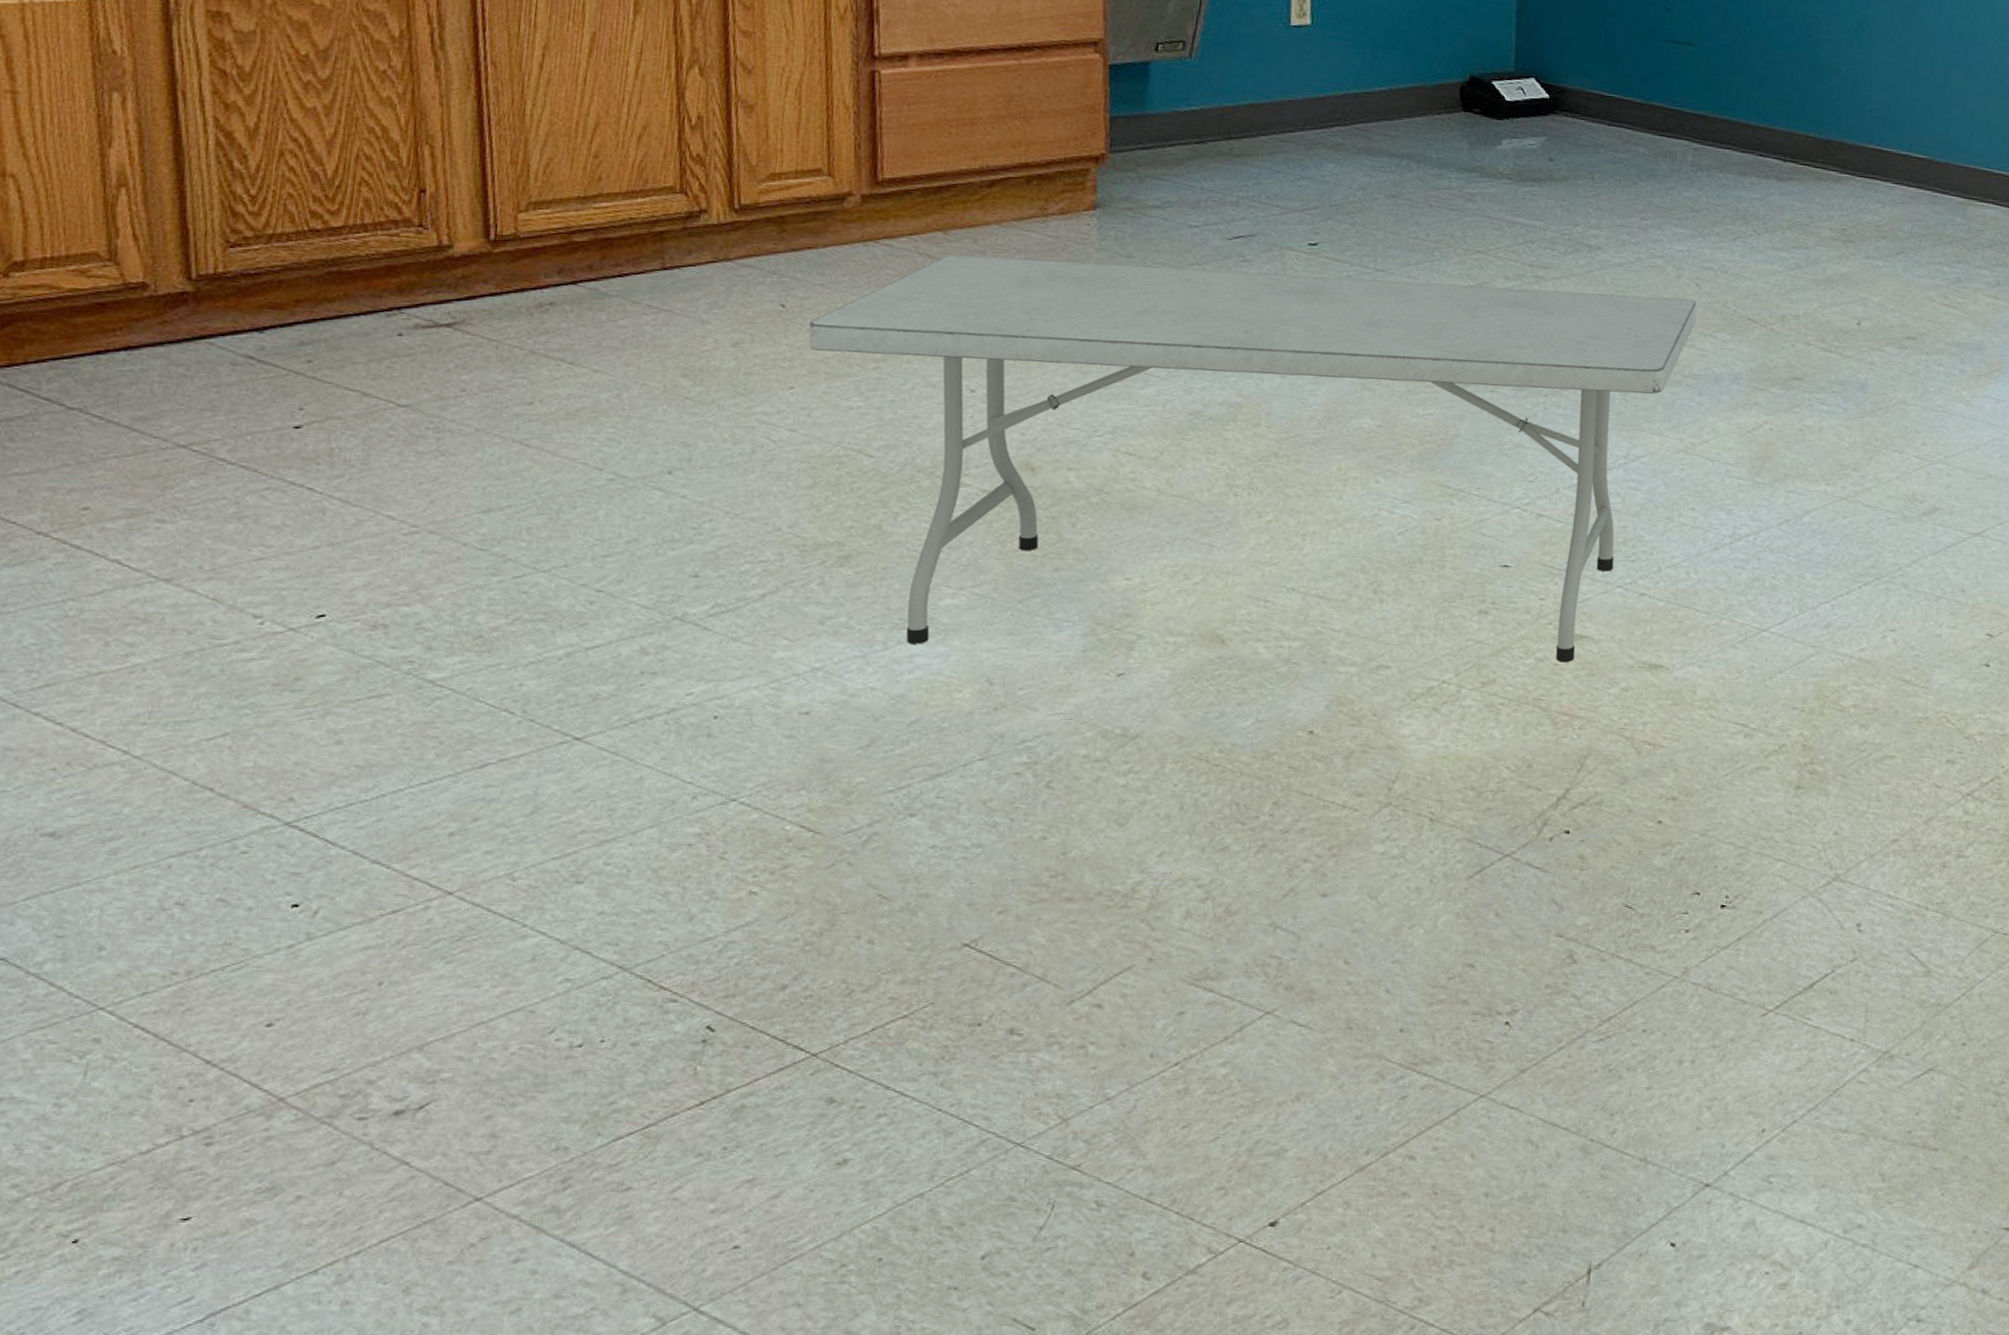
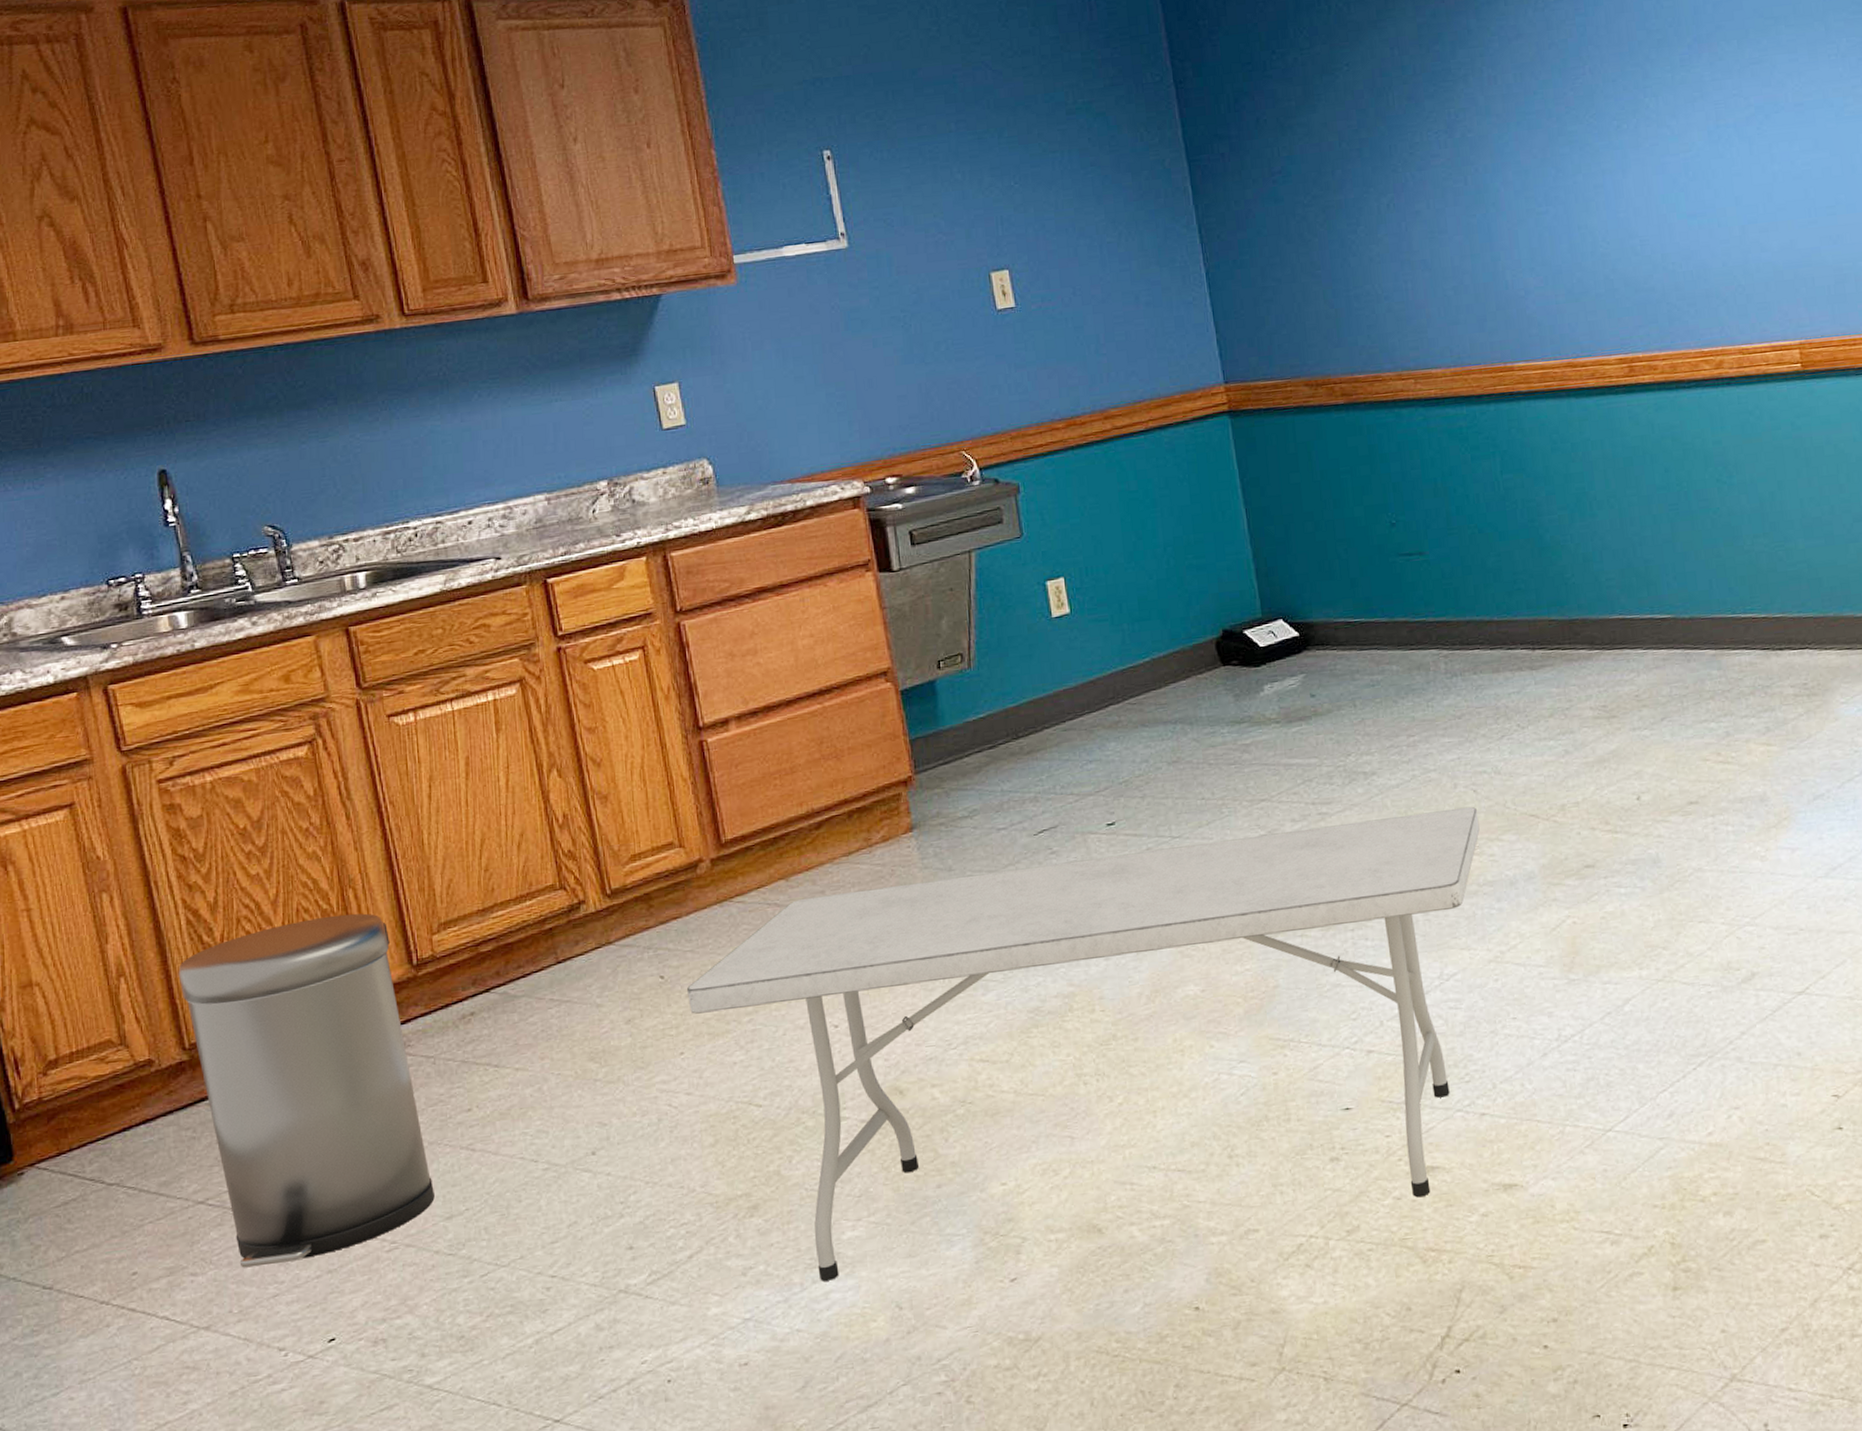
pedal bin: none [195,168,474,527] -> present [178,913,435,1268]

